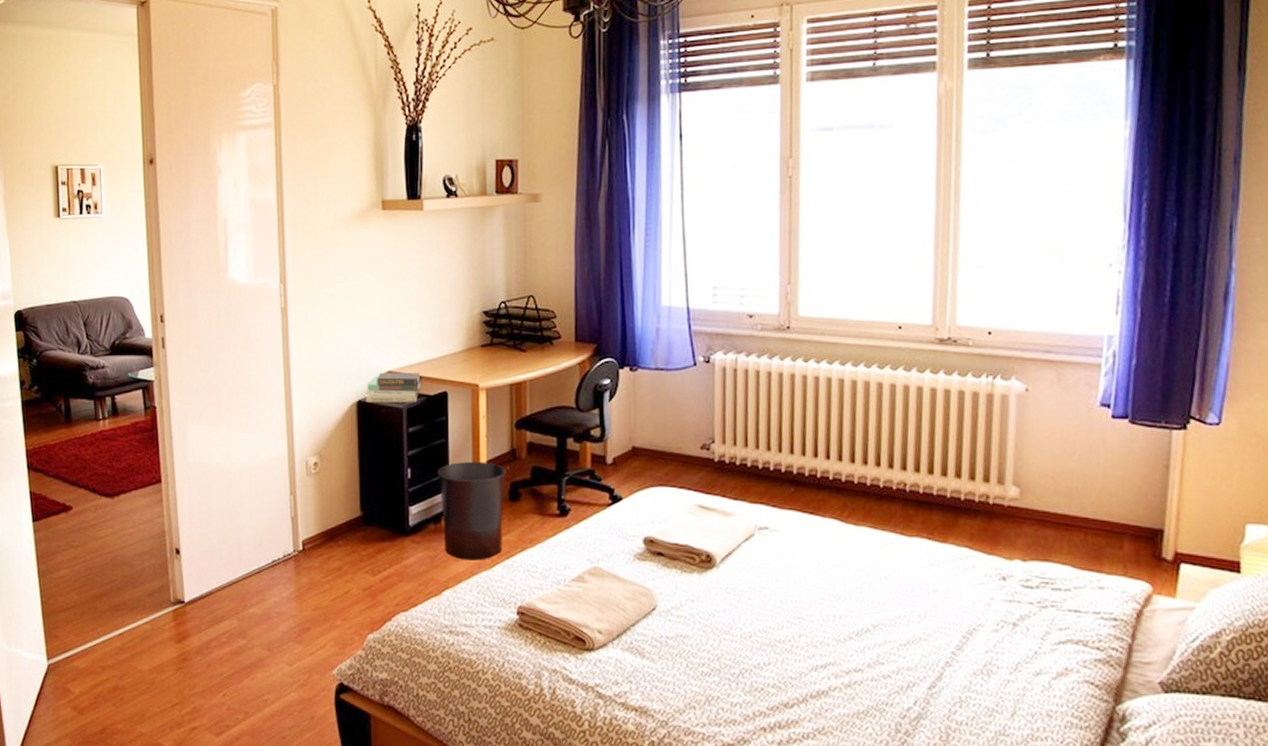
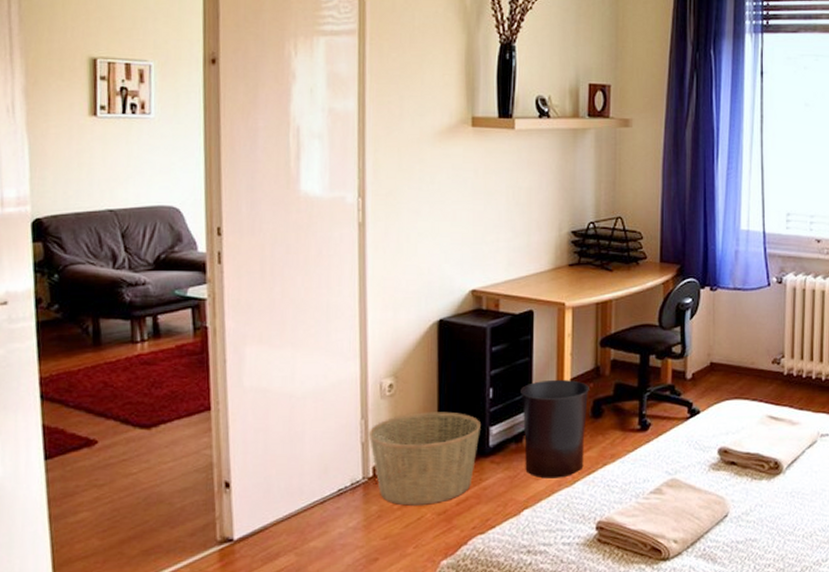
basket: none [298,490,401,580] -> present [370,411,482,506]
books: present [366,372,424,403] -> none [448,290,509,322]

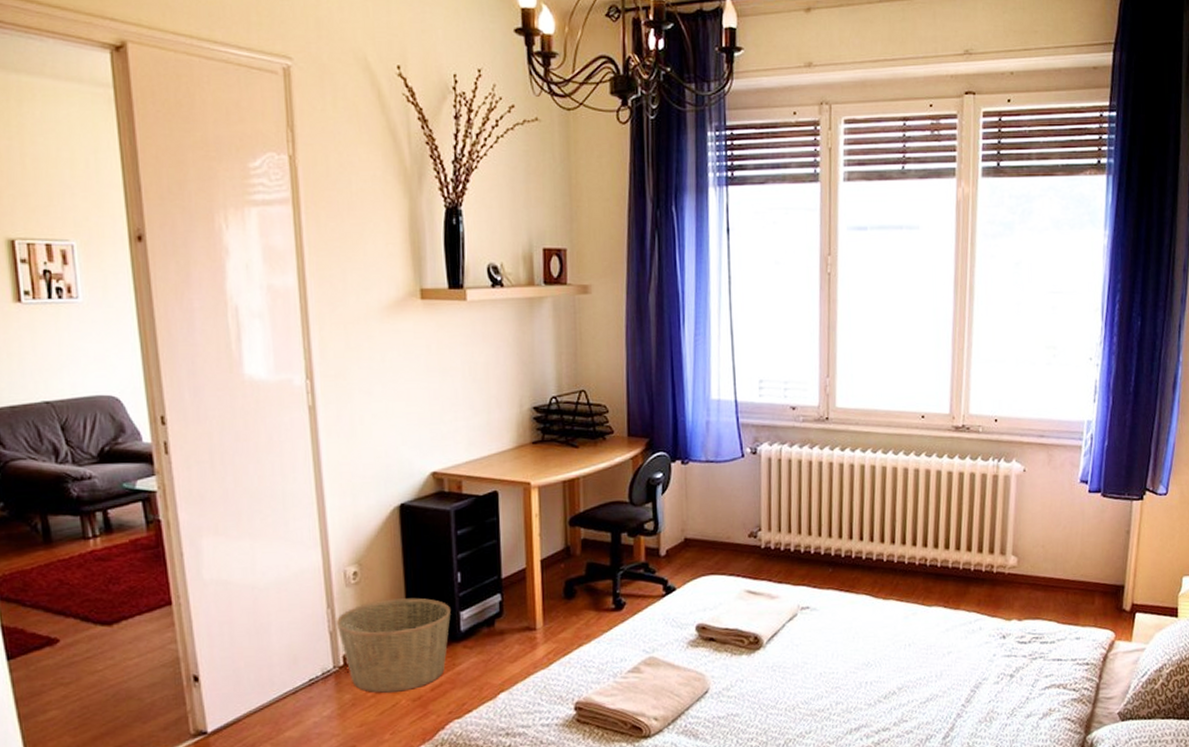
waste bin: present [520,379,589,478] -> none [489,561,561,661]

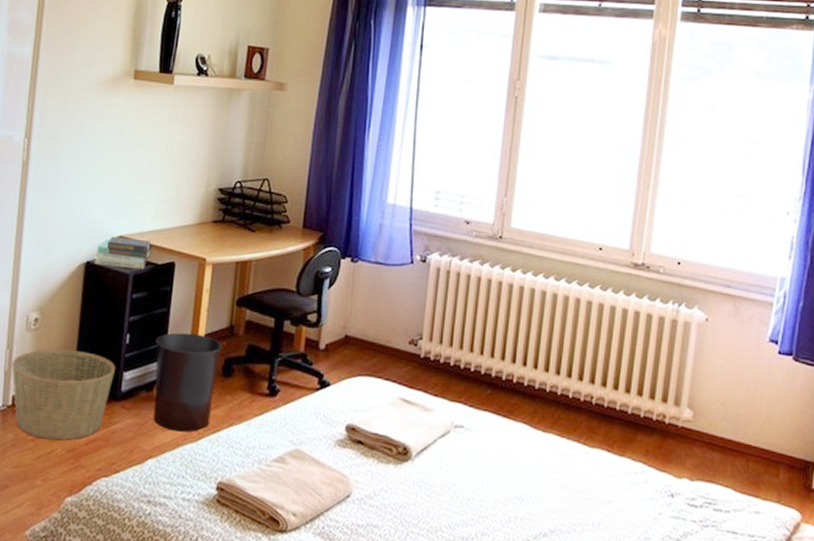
books: none [409,472,472,506] -> present [94,236,154,270]
waste bin: none [489,561,561,661] -> present [153,332,222,432]

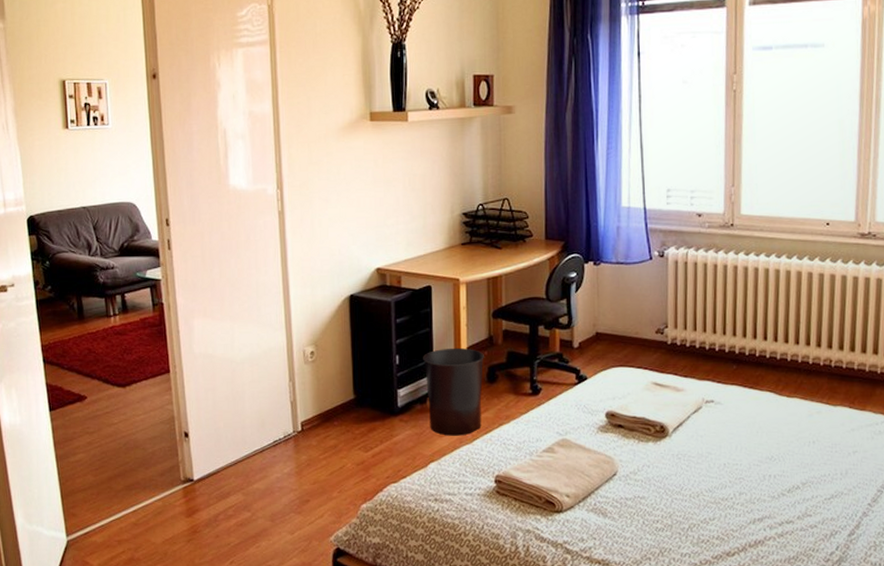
basket: present [12,349,116,441] -> none [297,376,391,456]
books: present [94,236,154,270] -> none [357,268,410,297]

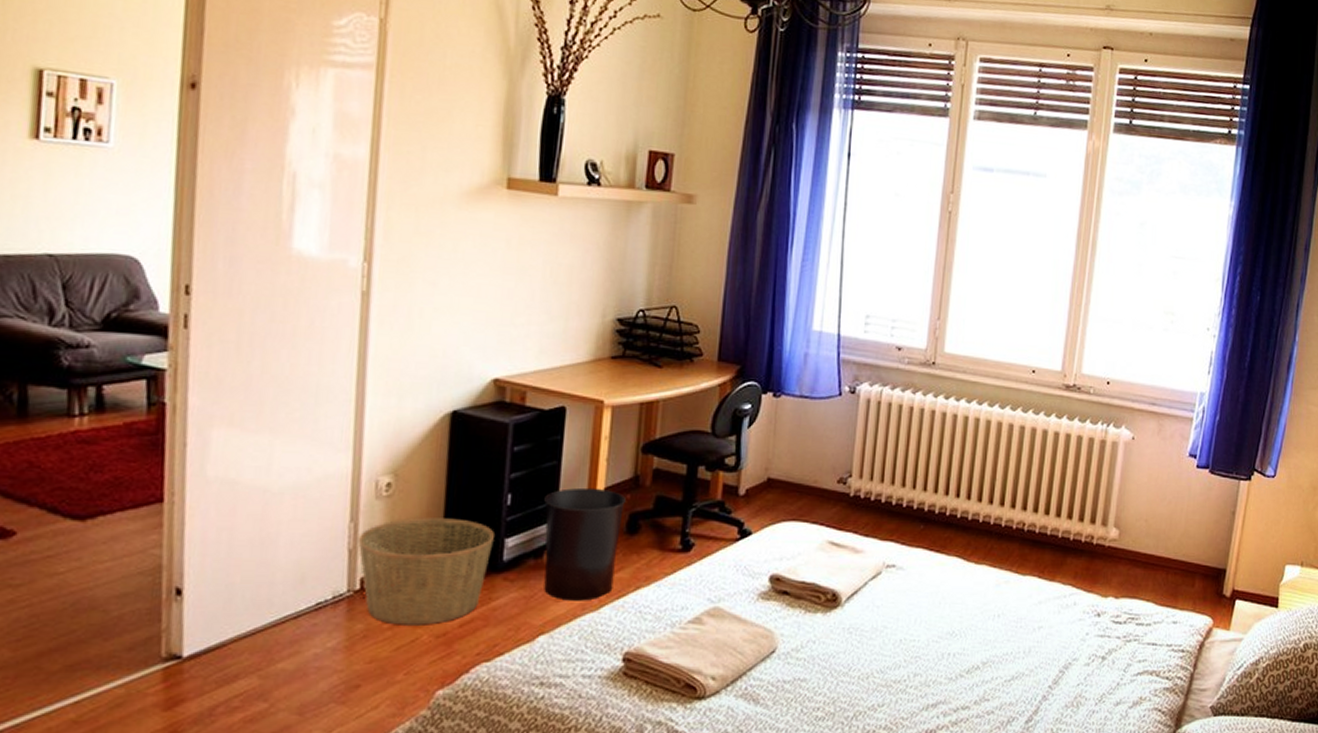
basket: none [297,376,391,456] -> present [359,517,496,625]

